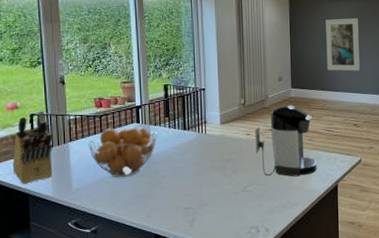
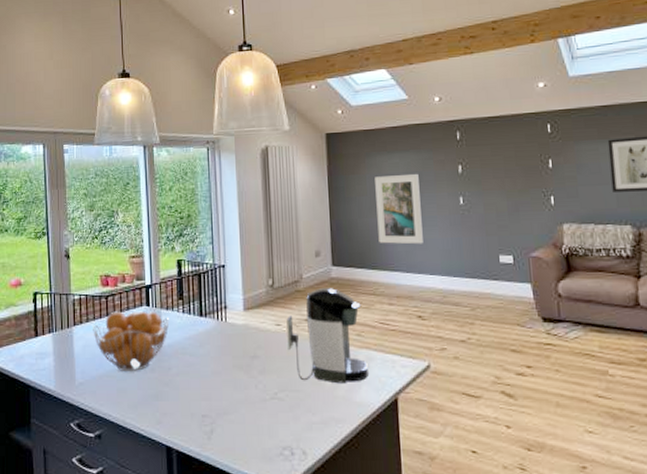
knife block: present [12,111,53,184] -> none [14,289,56,373]

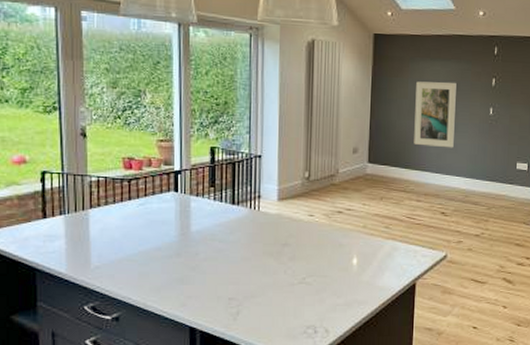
fruit basket: present [93,311,170,371] -> none [112,195,199,256]
coffee maker: present [286,288,368,384] -> none [319,183,392,270]

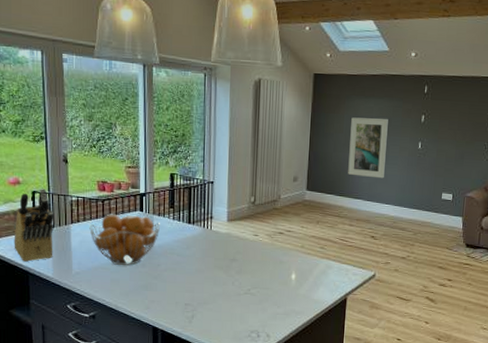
knife block: none [17,168,69,256] -> present [14,189,54,262]
fruit basket: none [112,195,199,256] -> present [89,214,161,265]

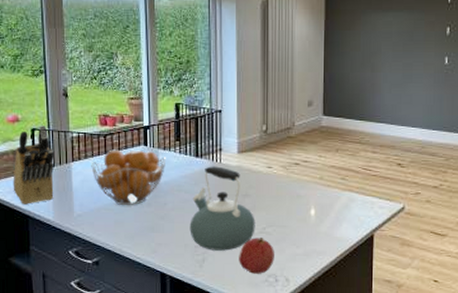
kettle: none [181,232,241,309] -> present [189,166,255,251]
fruit: none [225,298,258,330] -> present [239,238,274,274]
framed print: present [348,117,388,179] -> none [368,32,410,99]

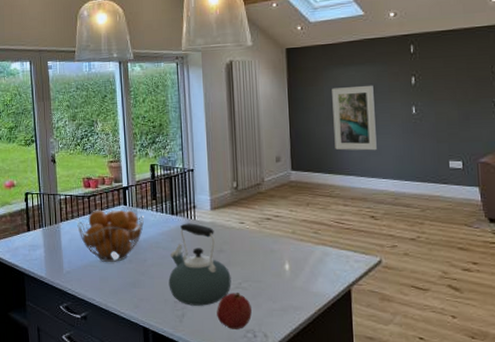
knife block: present [13,126,55,205] -> none [10,190,46,263]
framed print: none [368,32,410,99] -> present [332,85,377,151]

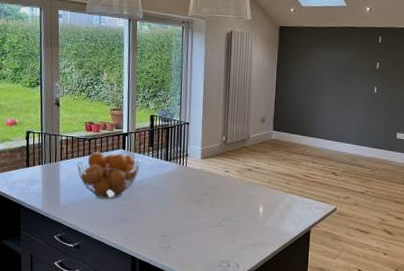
kettle: present [168,223,231,306] -> none [158,169,213,240]
fruit: present [217,293,252,329] -> none [198,229,228,260]
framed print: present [332,85,377,151] -> none [310,65,347,120]

